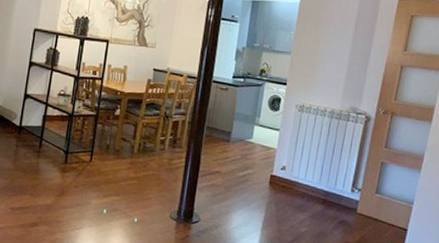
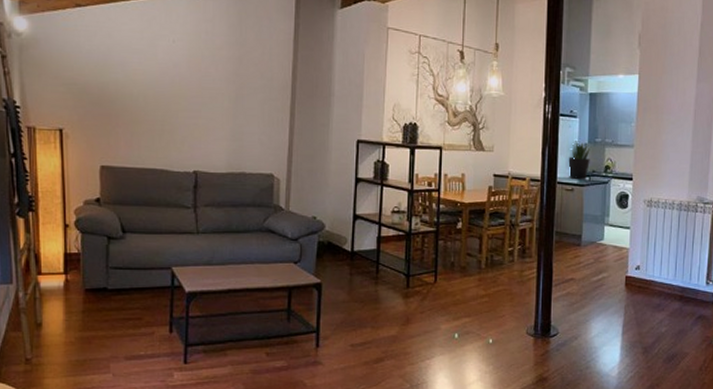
planter: none [224,44,248,81] -> present [568,141,590,180]

